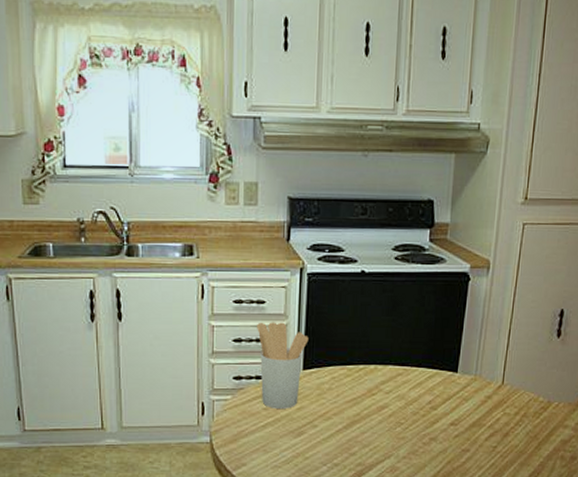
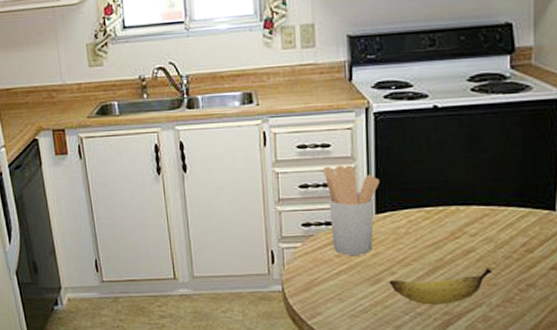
banana: none [310,422,402,457] -> present [389,267,493,305]

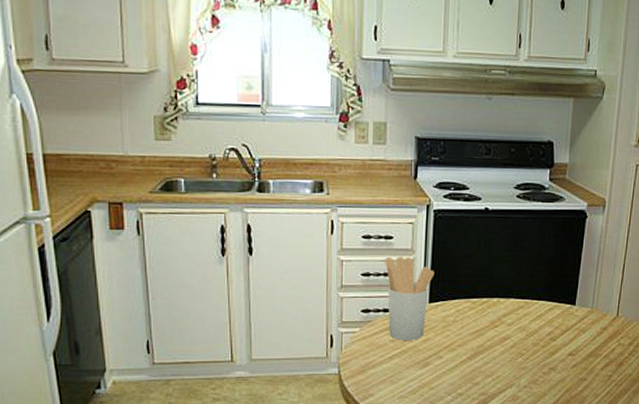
banana: present [389,267,493,305] -> none [436,353,523,386]

